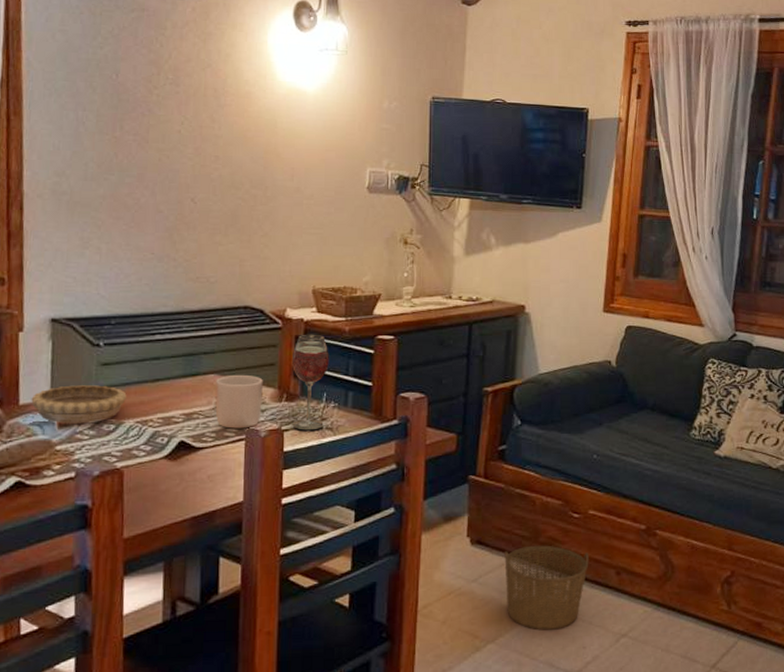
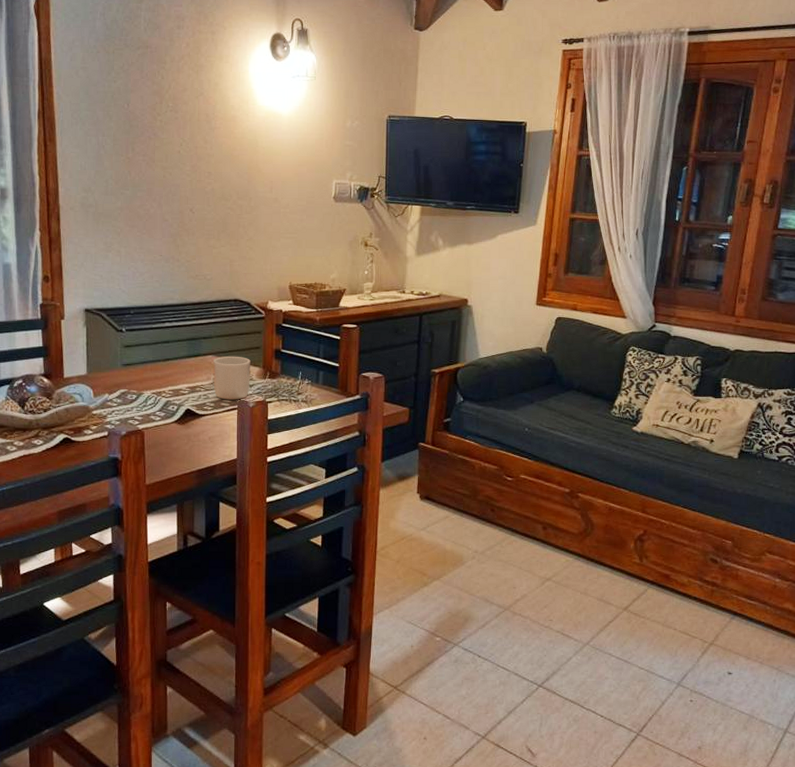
decorative bowl: present [31,385,127,424] -> none [72,363,145,394]
wineglass: present [292,334,329,430] -> none [274,323,304,403]
basket: present [504,545,589,631] -> none [448,502,520,572]

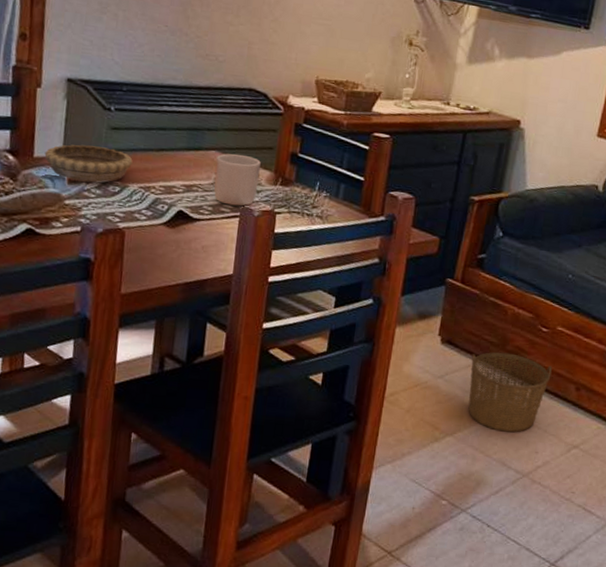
decorative bowl: none [72,363,145,394] -> present [44,144,133,182]
basket: none [448,502,520,572] -> present [468,352,552,433]

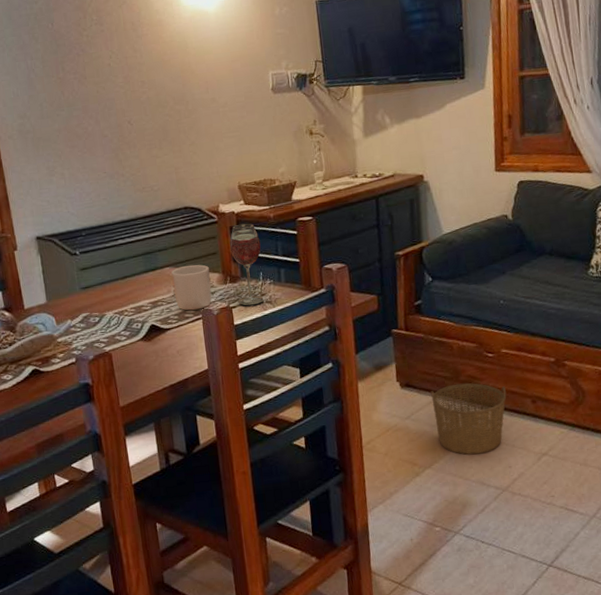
decorative bowl: present [44,144,133,182] -> none [32,286,104,321]
wineglass: none [284,123,326,216] -> present [229,223,264,306]

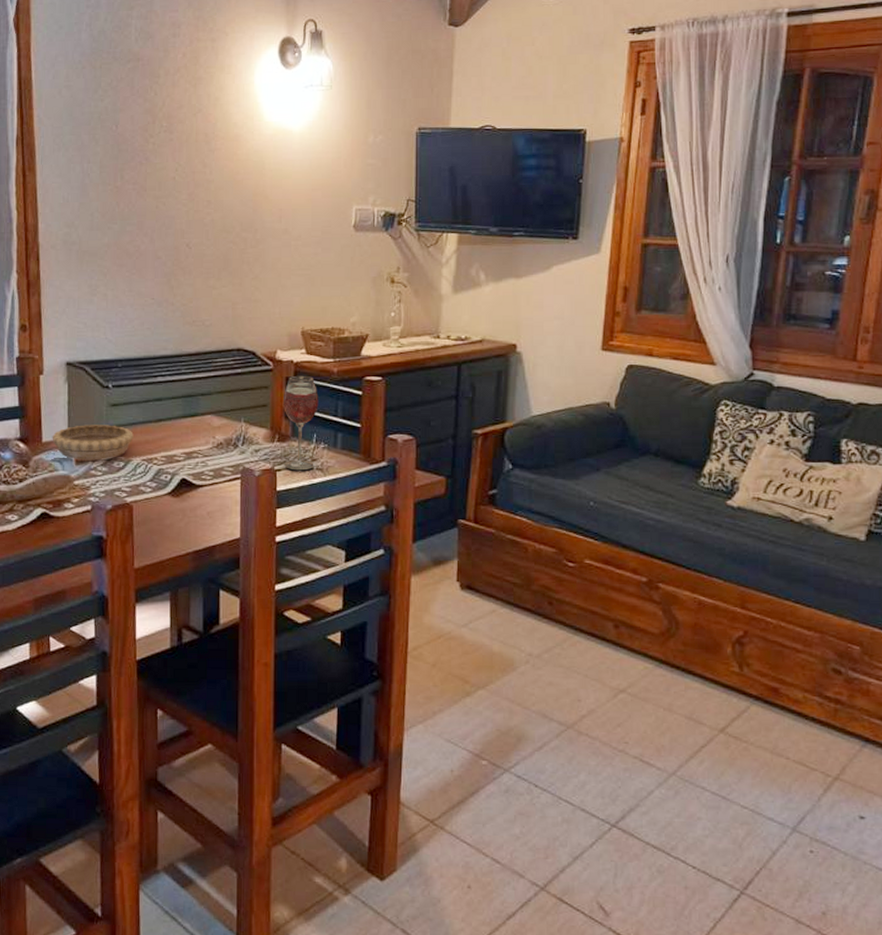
decorative bowl: none [32,286,104,321] -> present [52,425,134,461]
mug: present [172,264,212,311] -> none [213,415,256,468]
basket: present [431,383,507,455] -> none [495,593,585,680]

